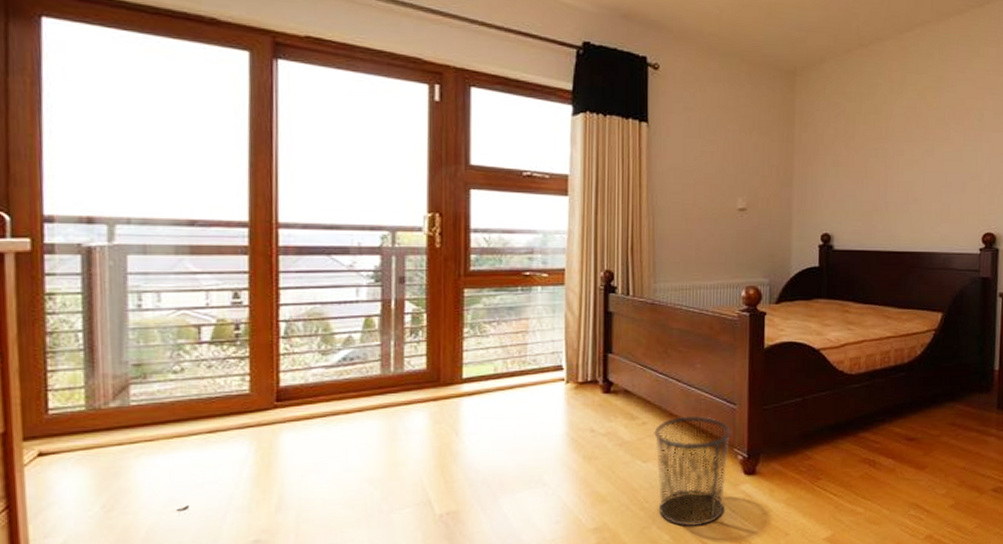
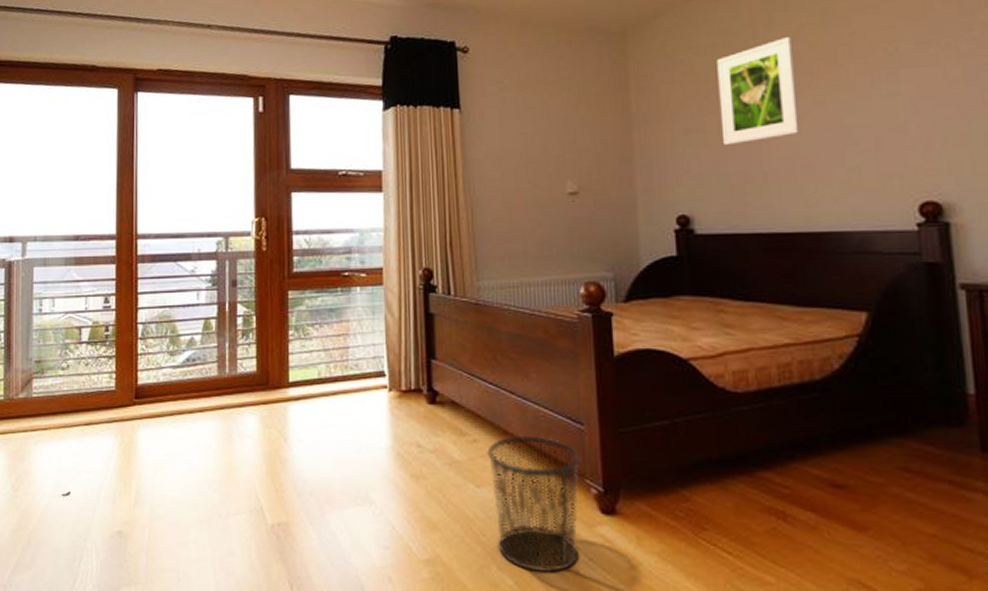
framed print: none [860,94,917,179] -> present [717,36,801,146]

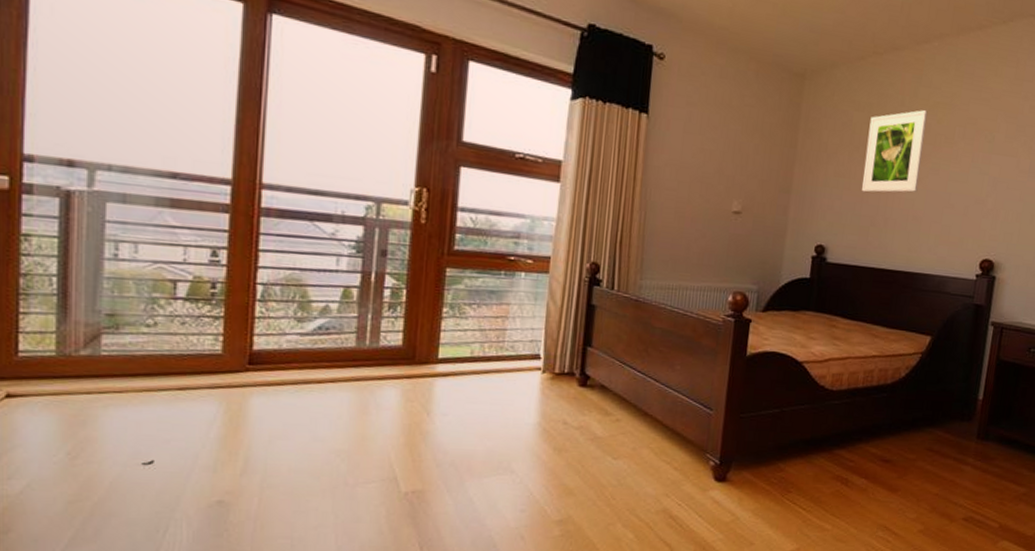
waste bin: present [487,435,580,573] -> none [625,416,706,528]

